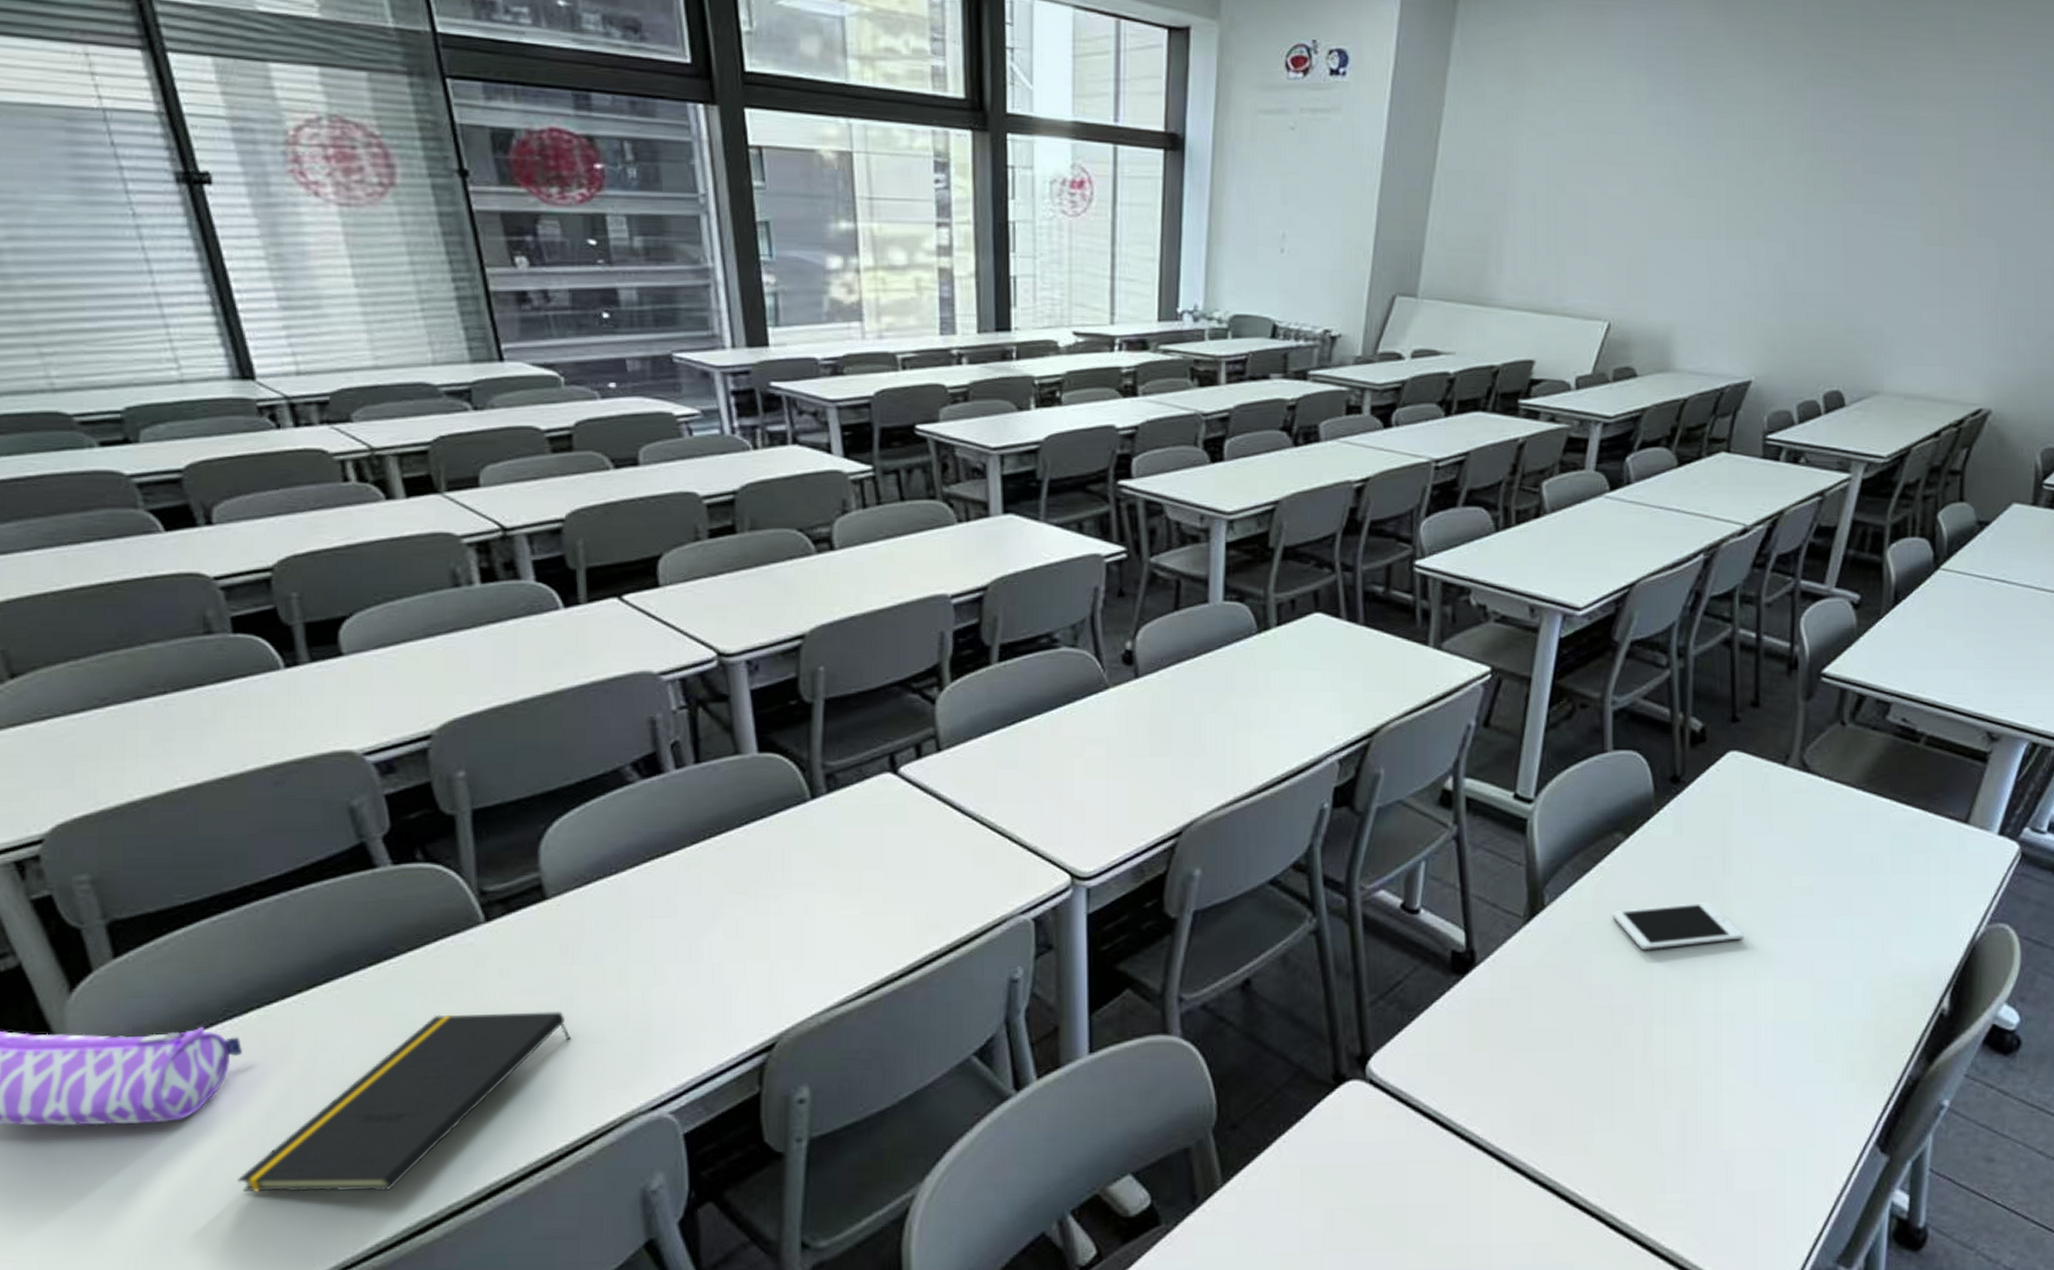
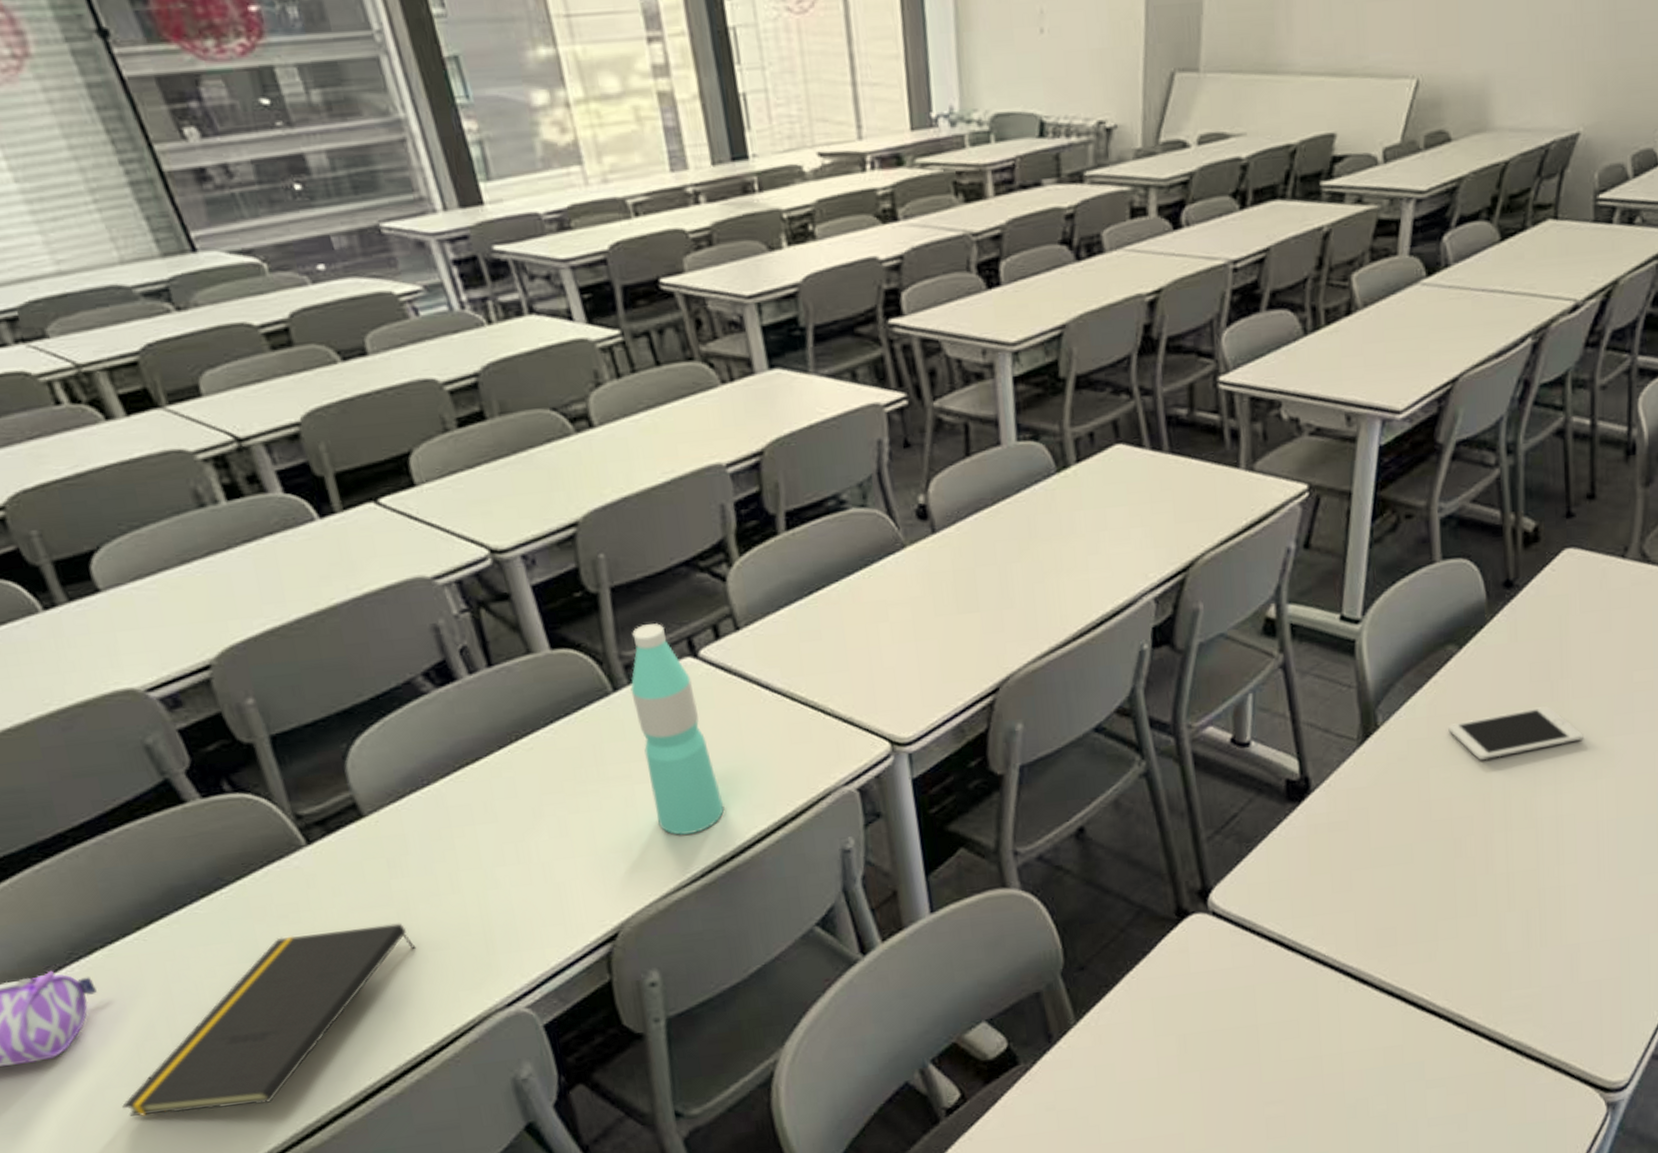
water bottle: none [828,737,901,948] -> present [630,623,725,835]

